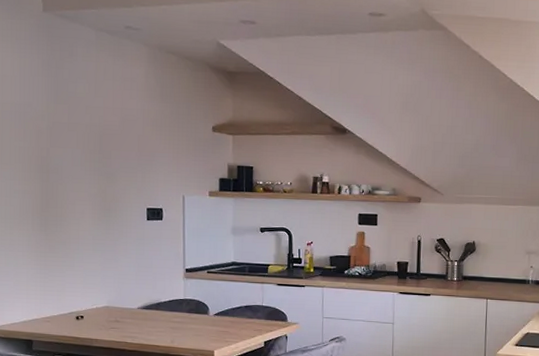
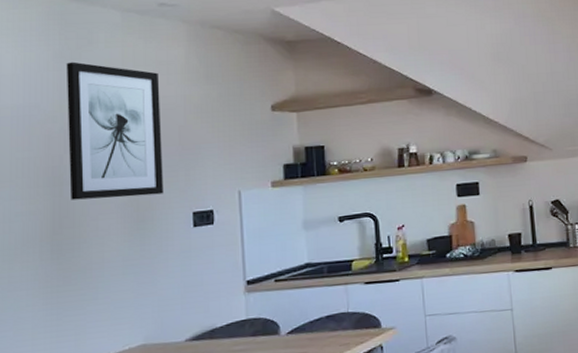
wall art: none [52,70,125,190] -> present [66,61,164,200]

